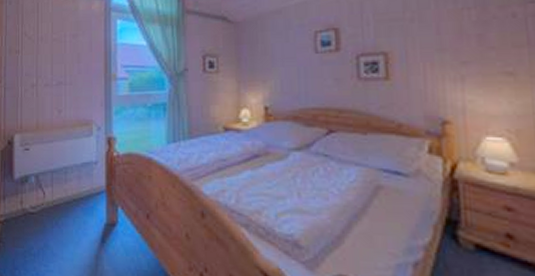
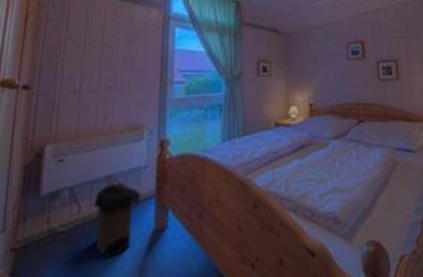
laundry hamper: none [54,166,93,242] -> present [93,174,141,258]

